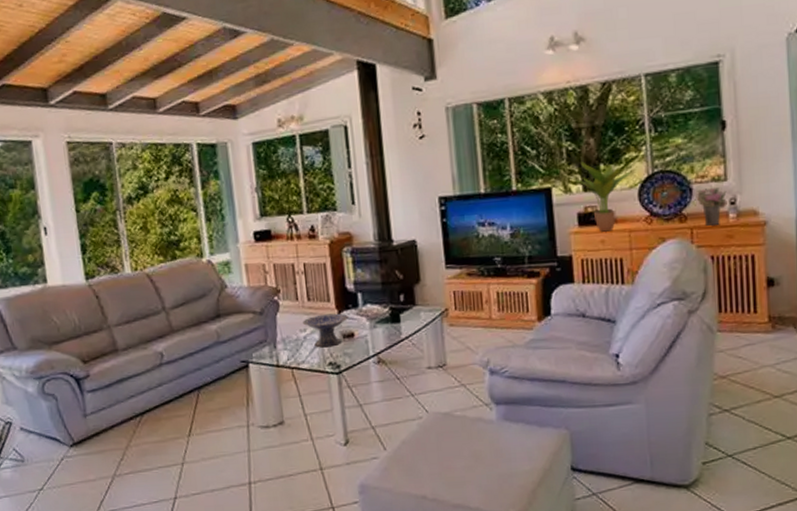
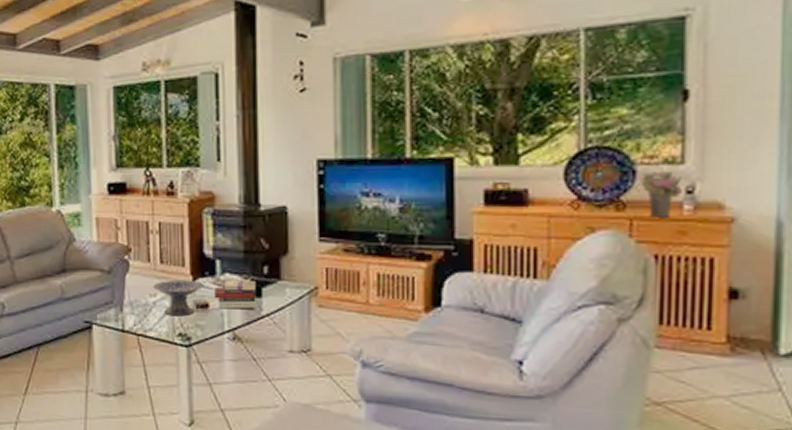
books: none [358,309,397,337] -> present [215,281,258,310]
potted plant: present [570,162,631,232] -> none [478,129,556,214]

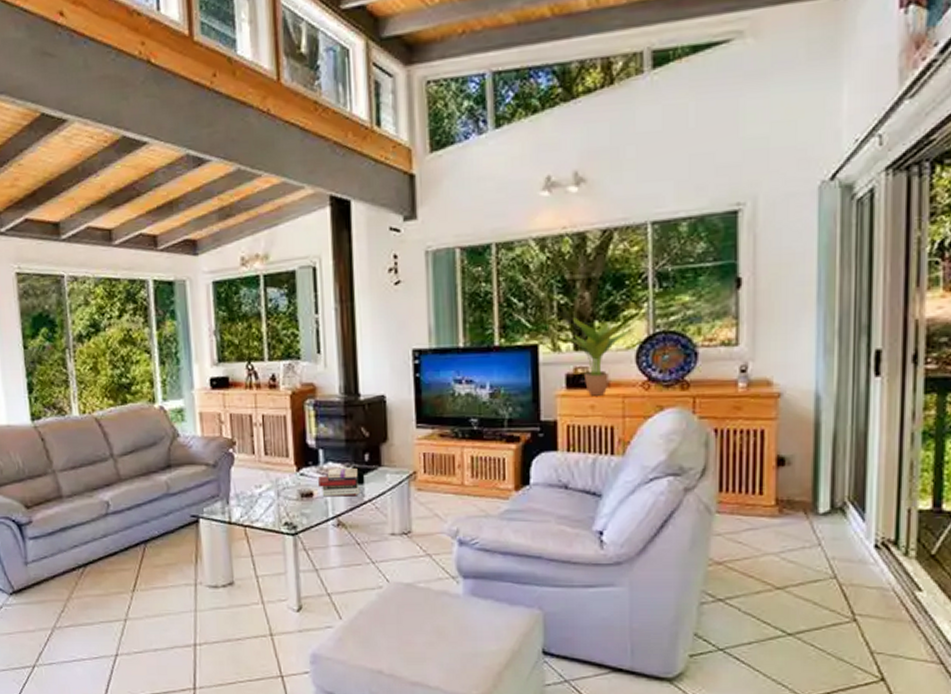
decorative bowl: present [153,280,205,317] -> none [259,470,309,506]
potted plant: none [478,129,556,214] -> present [559,317,629,396]
flower bouquet: present [642,170,684,217] -> none [703,352,739,395]

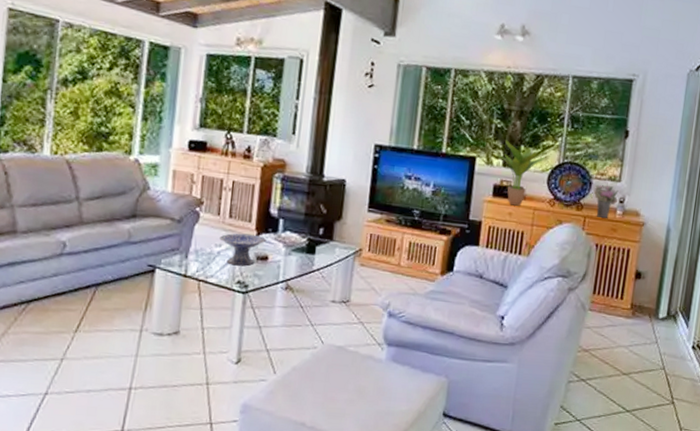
decorative bowl: none [259,470,309,506] -> present [220,233,267,267]
books: present [318,468,360,497] -> none [274,238,312,265]
flower bouquet: none [703,352,739,395] -> present [594,185,619,218]

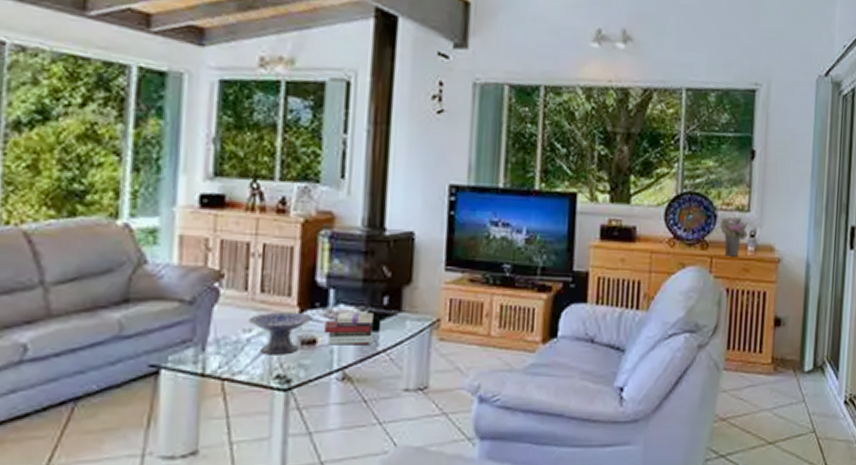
books: none [274,238,312,265] -> present [325,313,374,345]
potted plant: present [493,140,545,206] -> none [598,169,660,250]

